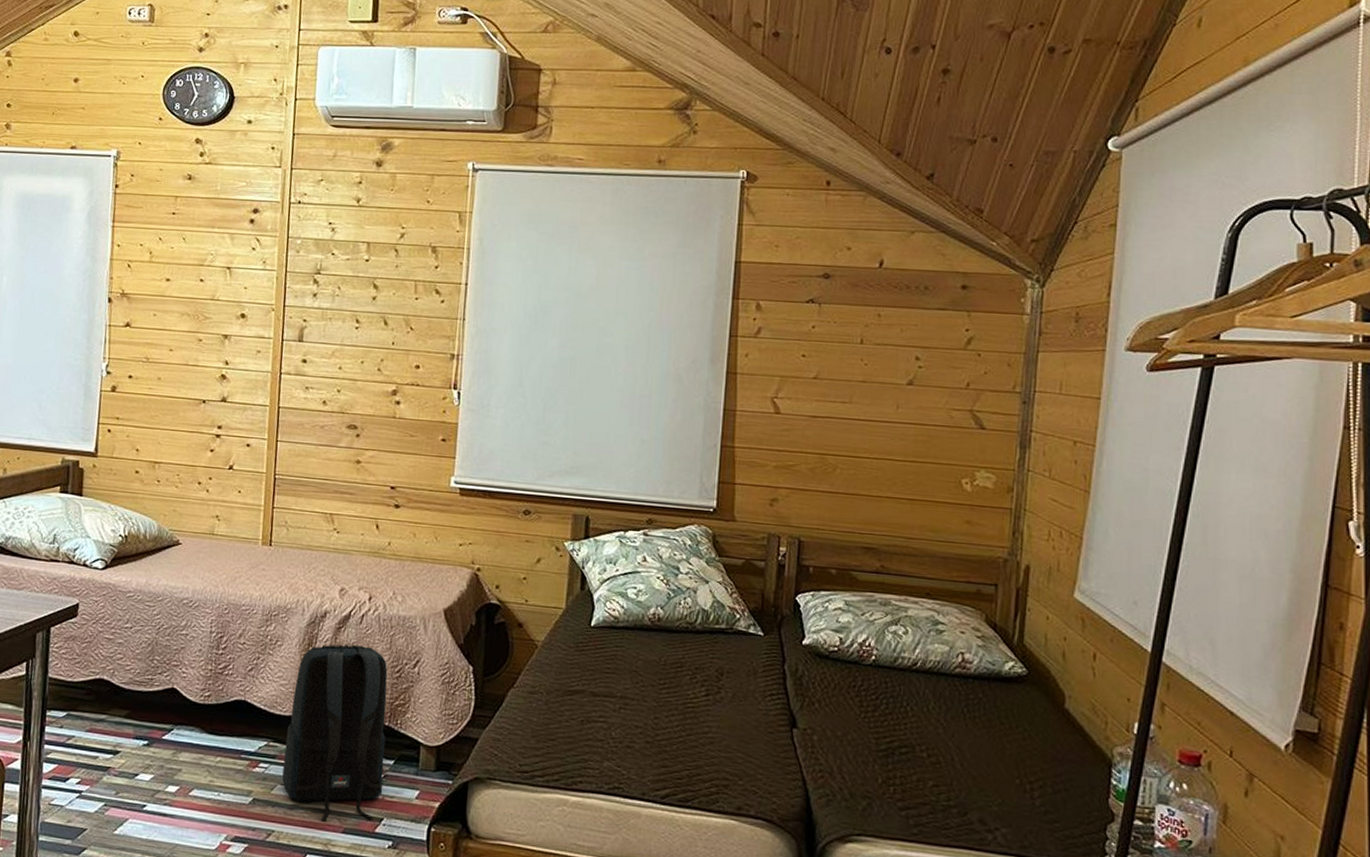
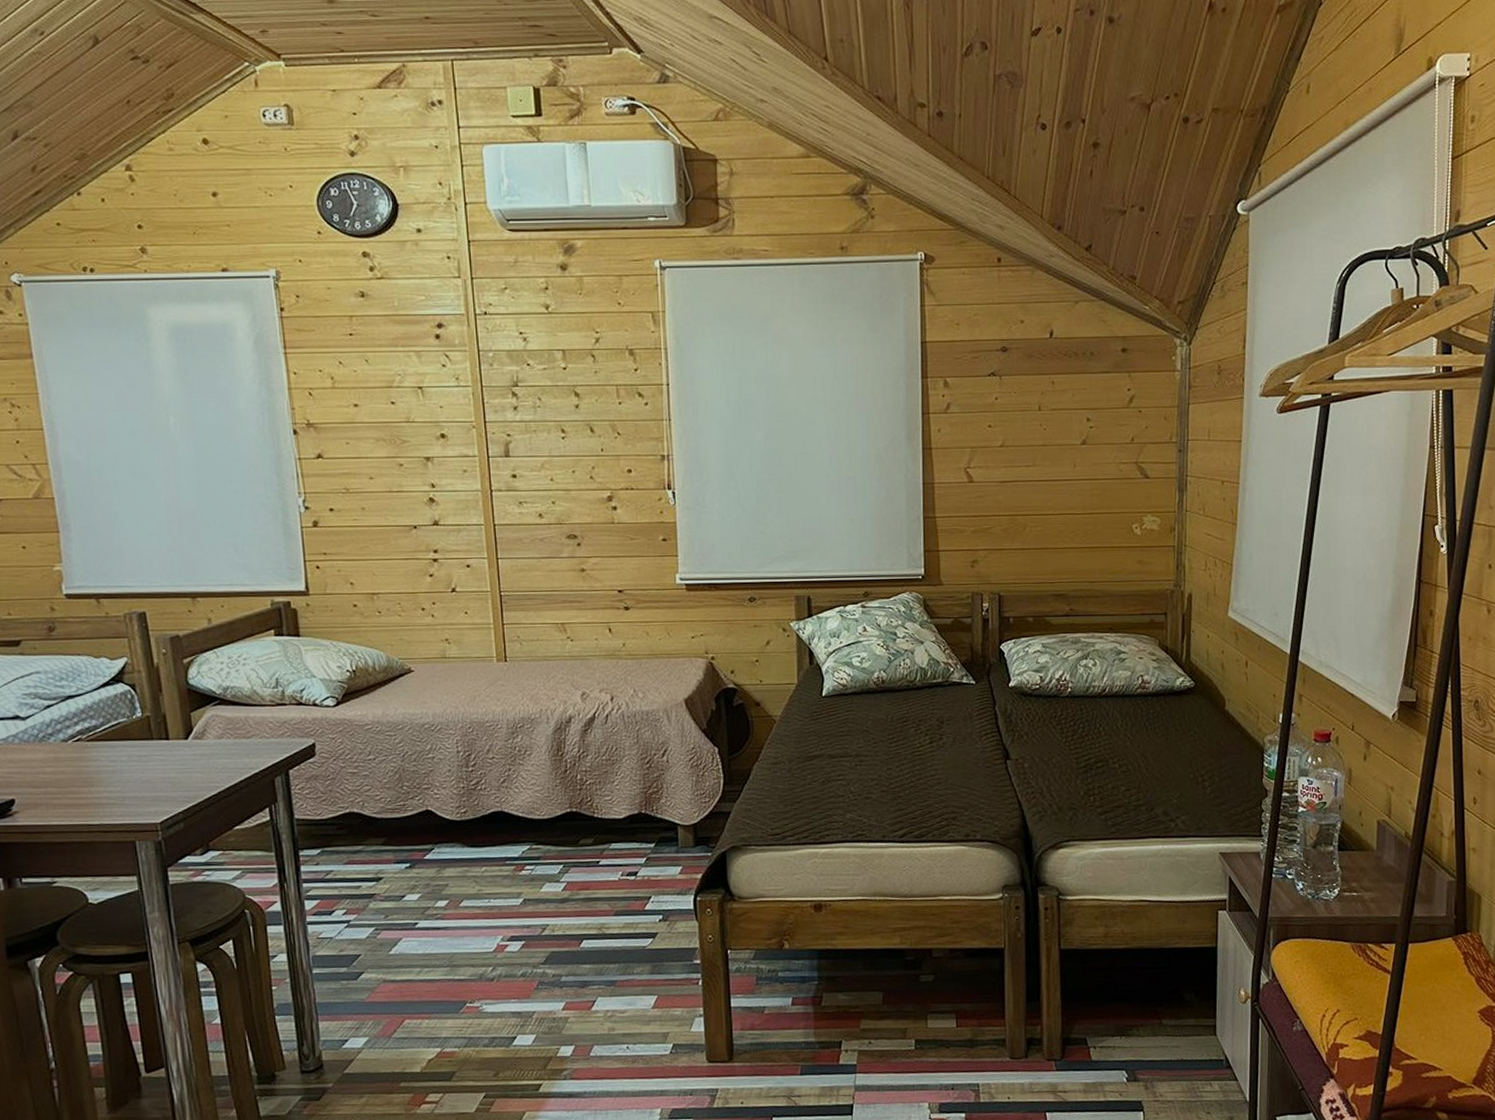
backpack: present [282,643,388,822] -> none [547,743,648,909]

